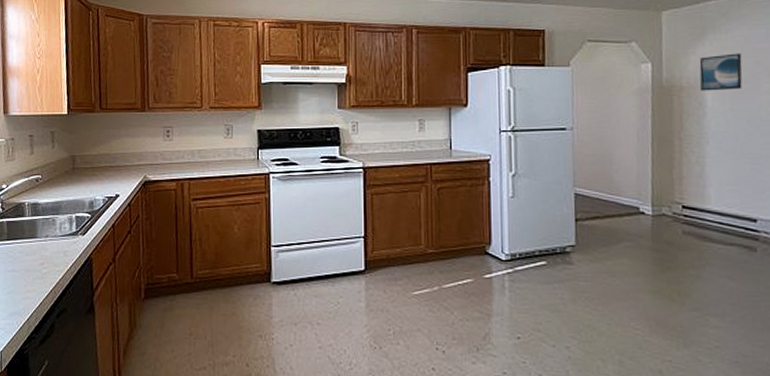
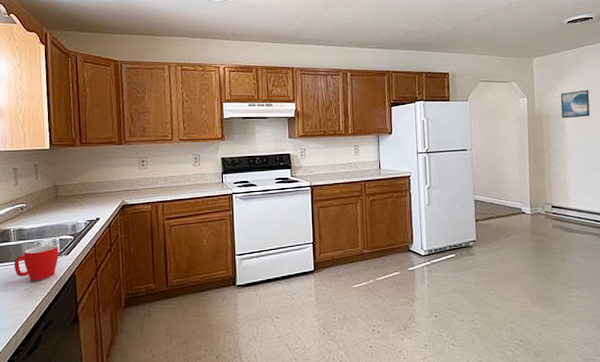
mug: none [27,222,75,262] -> present [14,244,59,281]

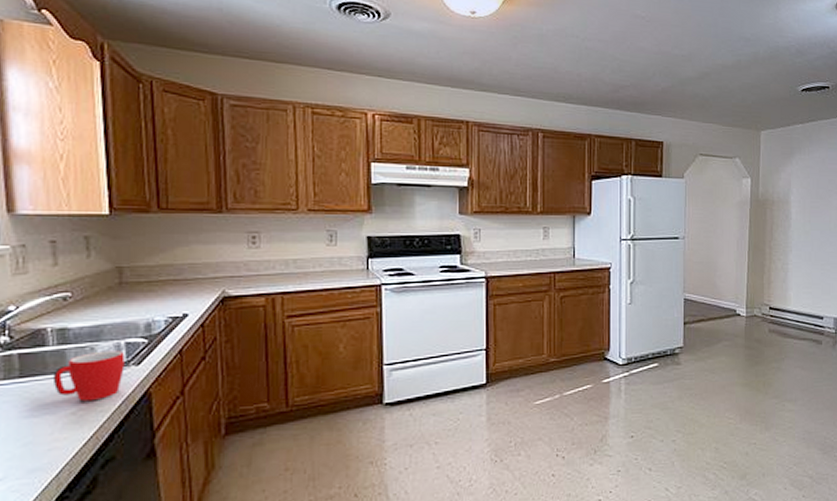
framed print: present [560,90,590,119] -> none [787,172,819,206]

